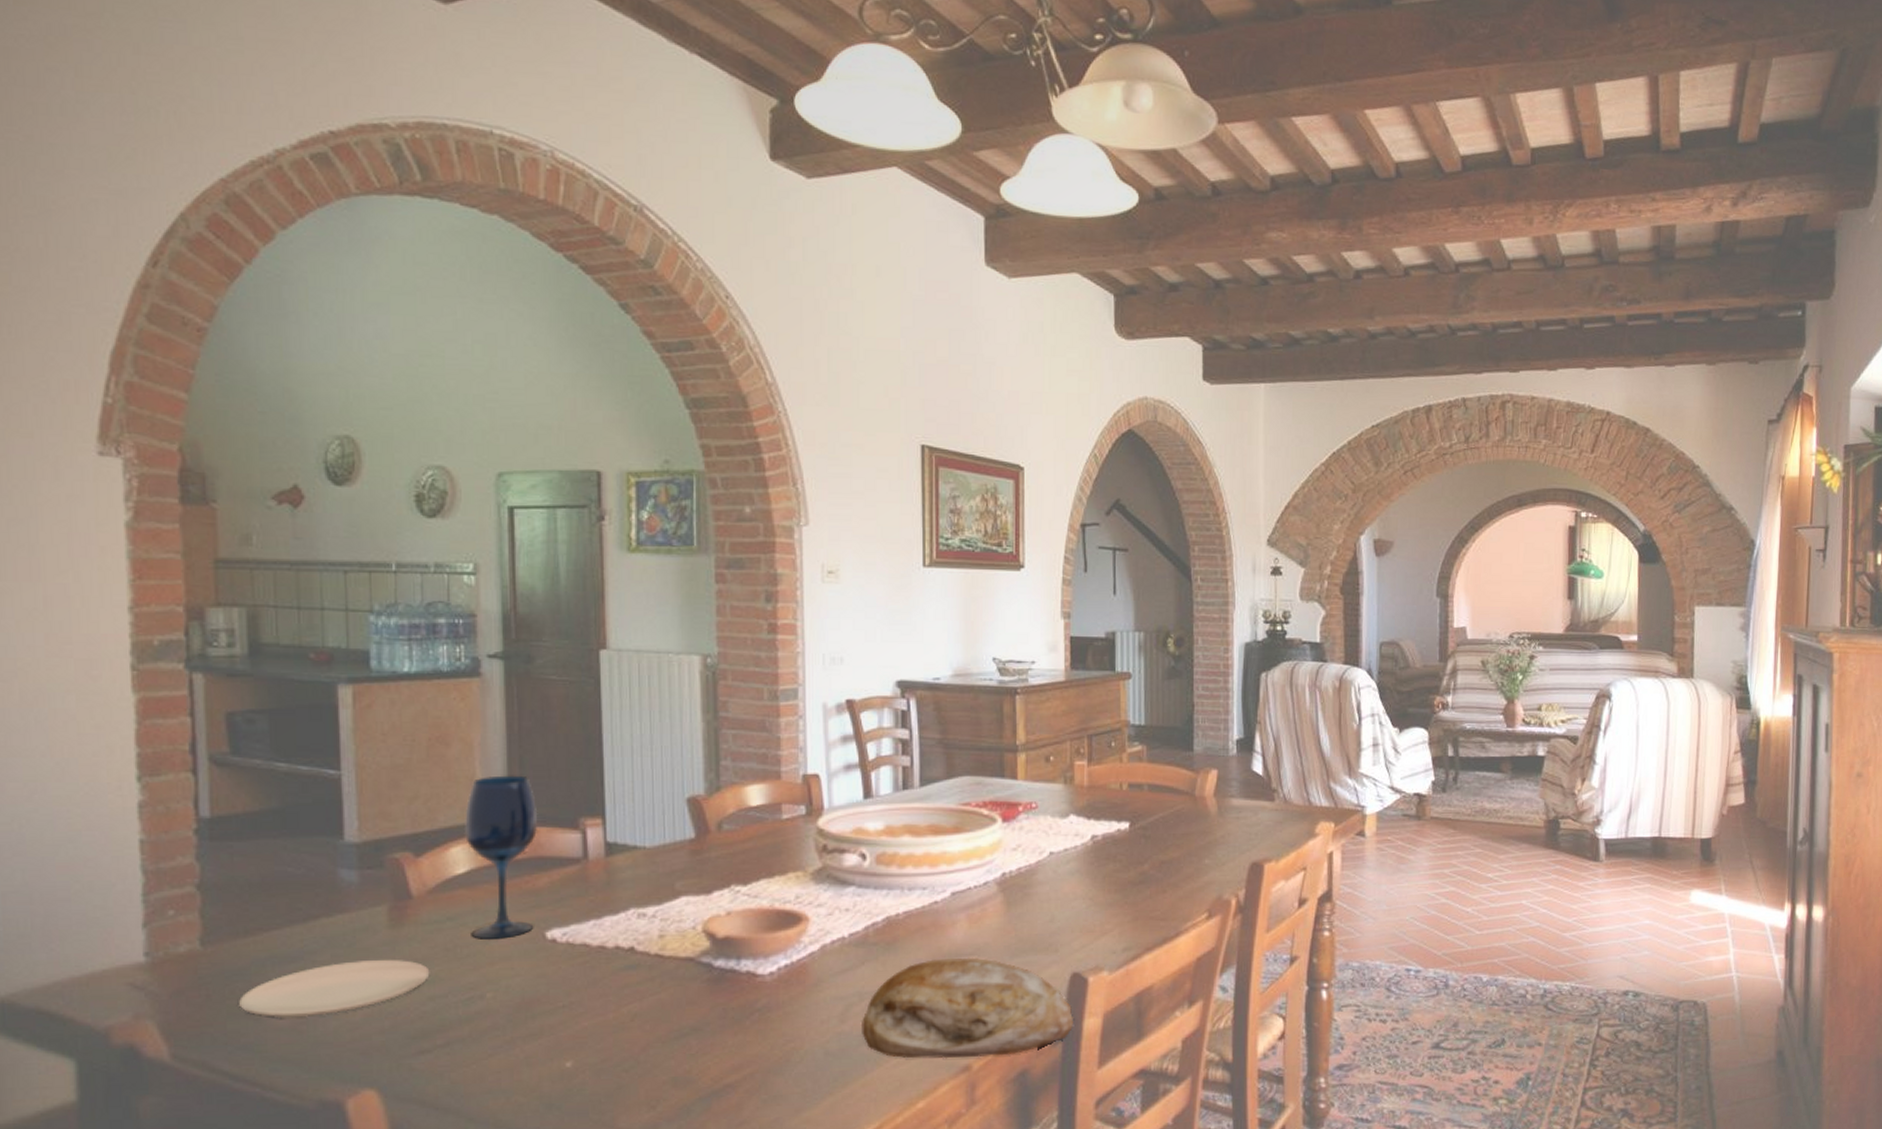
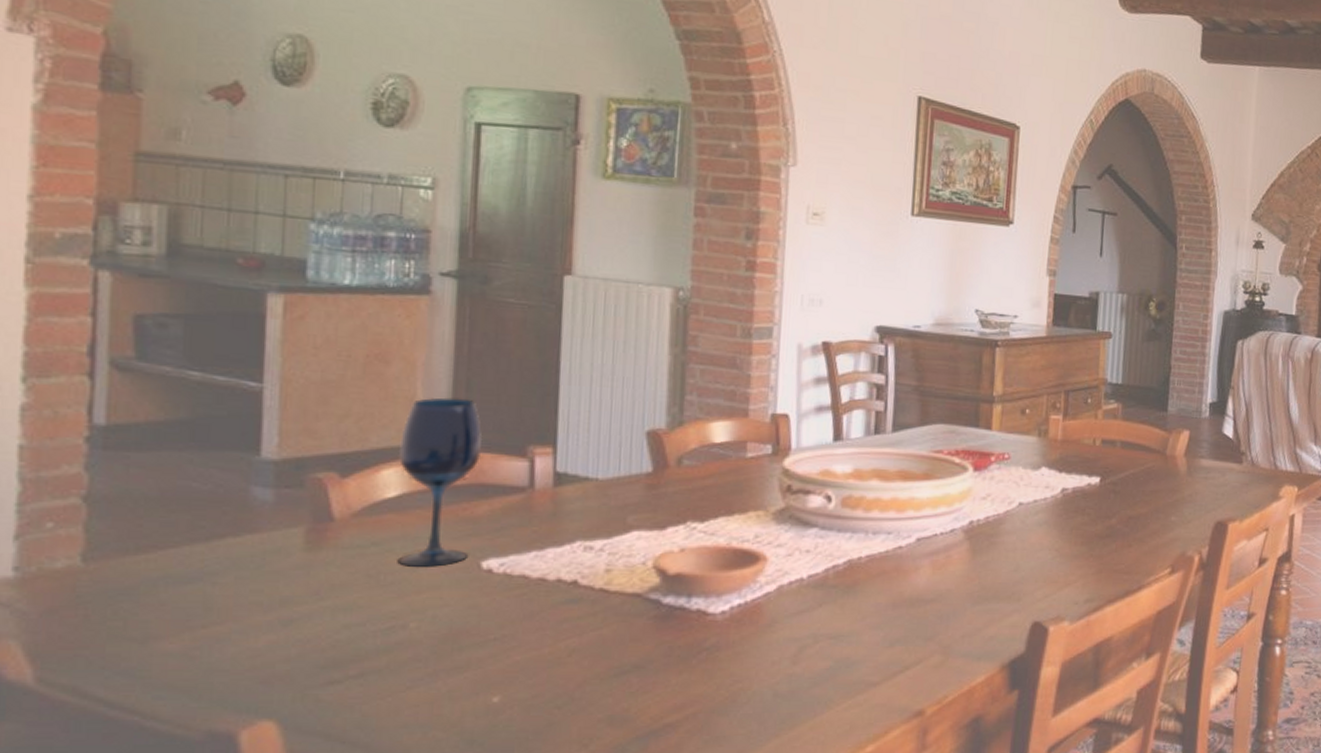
plate: present [239,959,430,1019] -> none [122,583,348,643]
bread: present [862,957,1073,1059] -> none [814,603,1031,703]

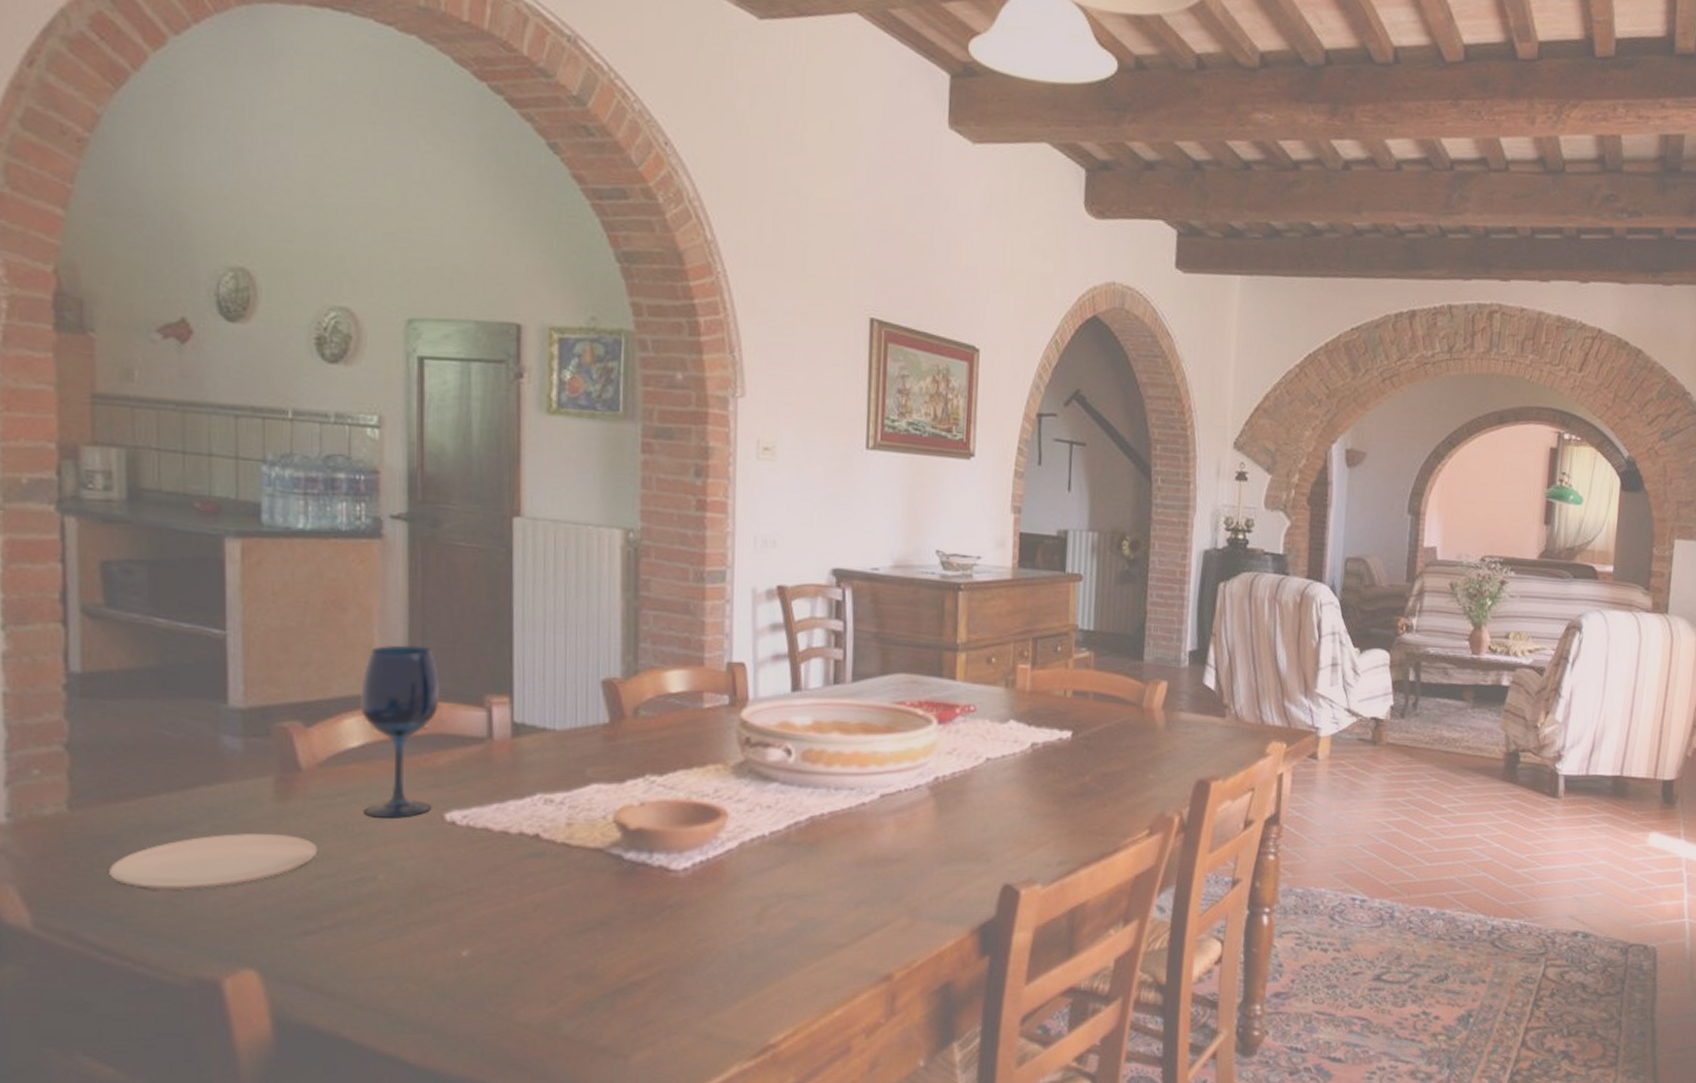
plate: none [122,583,348,643] -> present [109,833,318,890]

